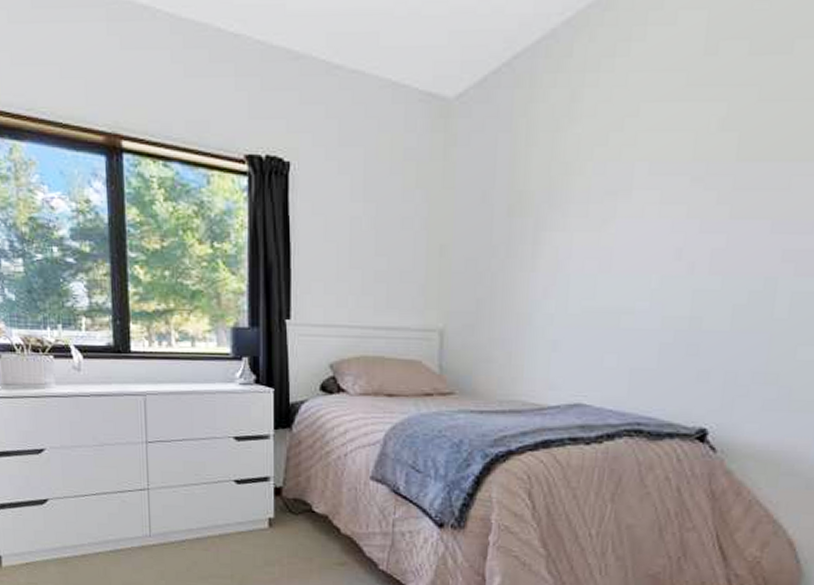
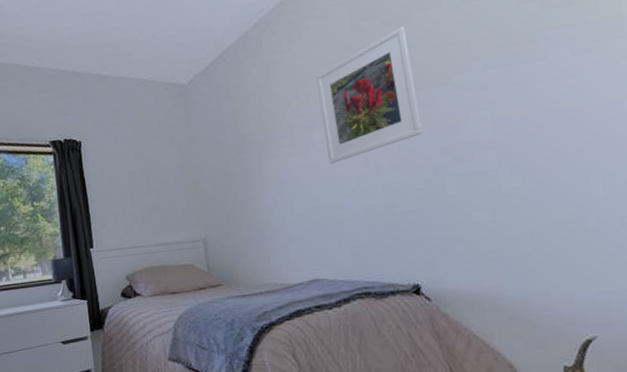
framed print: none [629,59,781,250] -> present [315,26,424,164]

